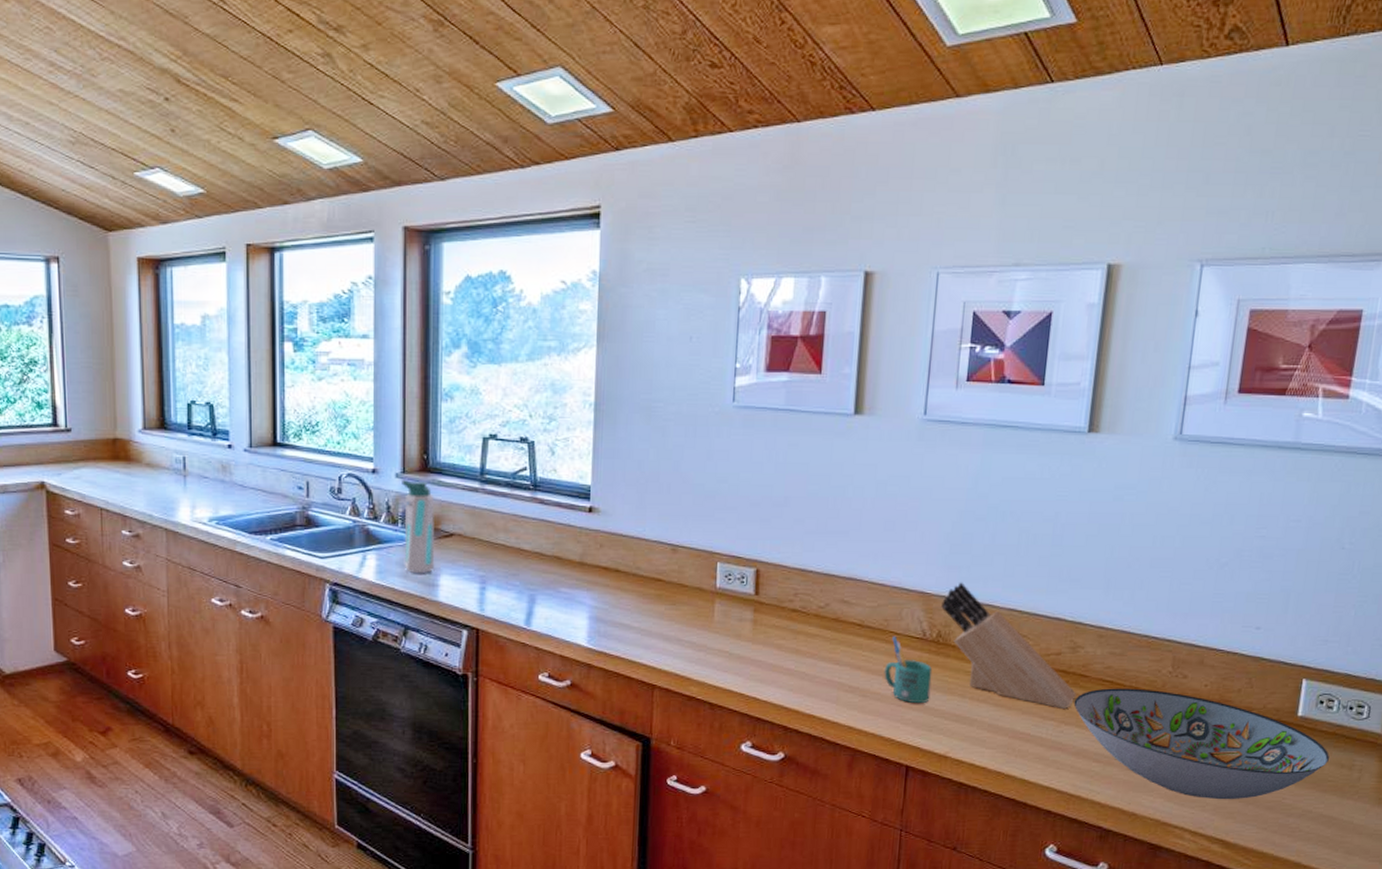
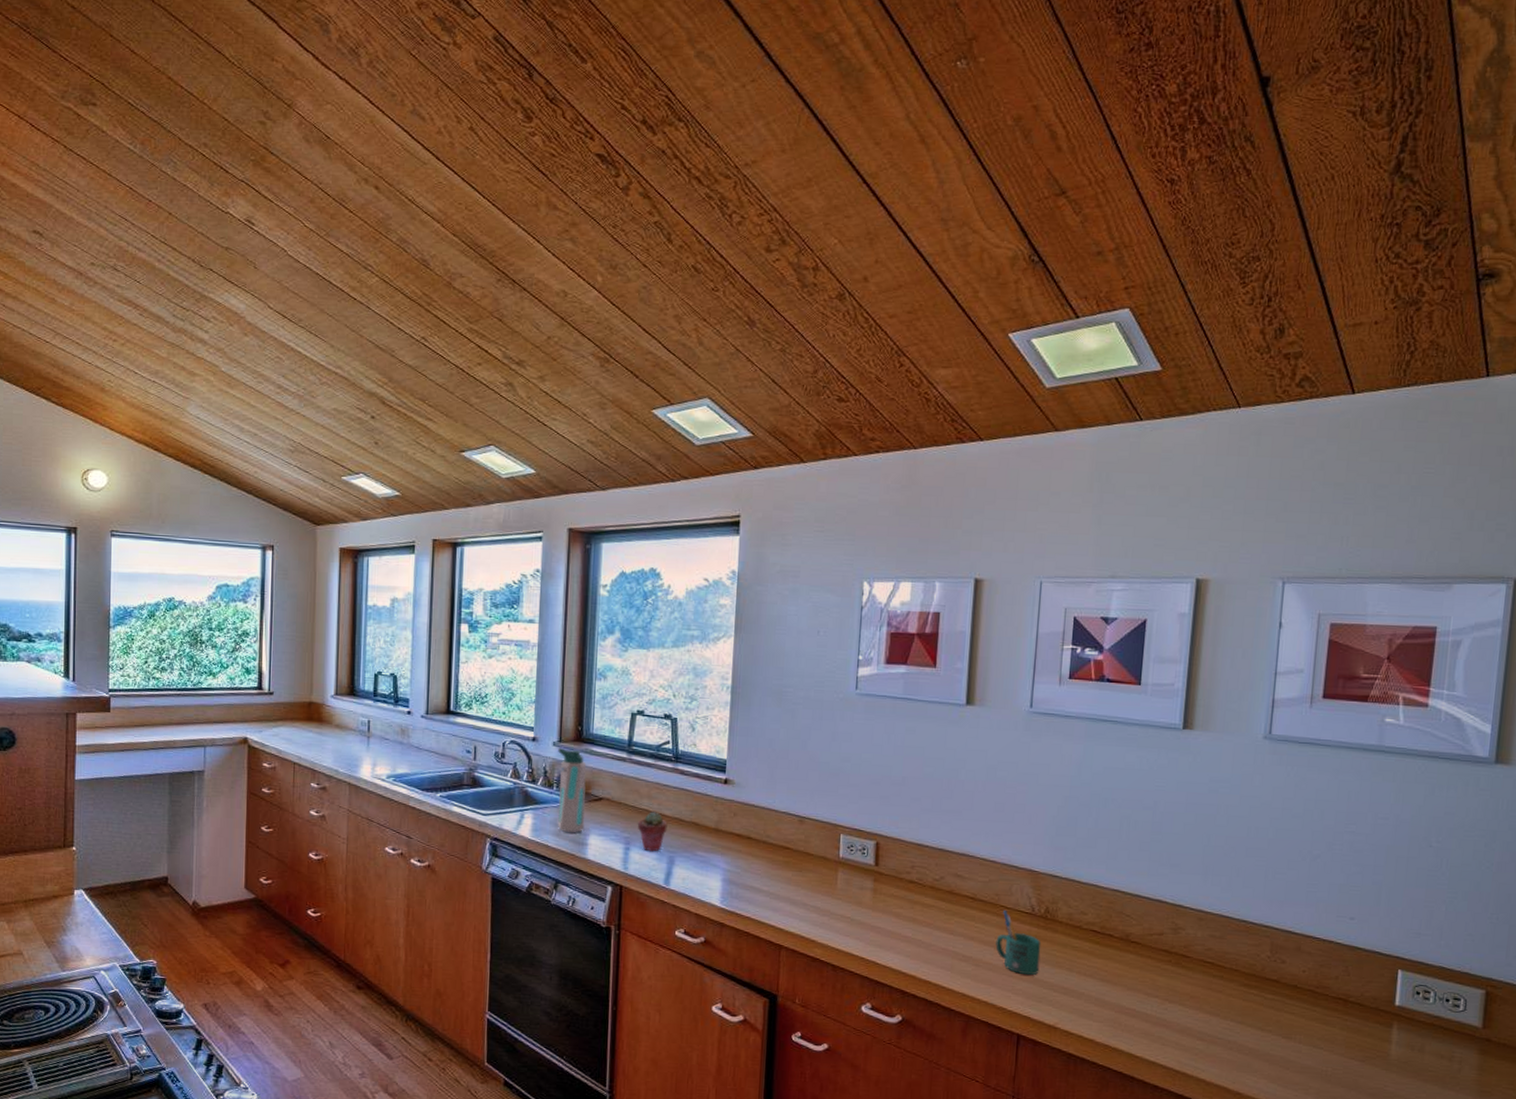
potted succulent: none [493,546,527,591] -> present [637,812,668,852]
knife block: present [941,582,1077,709] -> none [1049,862,1180,987]
decorative bowl: present [1074,688,1330,800] -> none [1177,969,1429,1085]

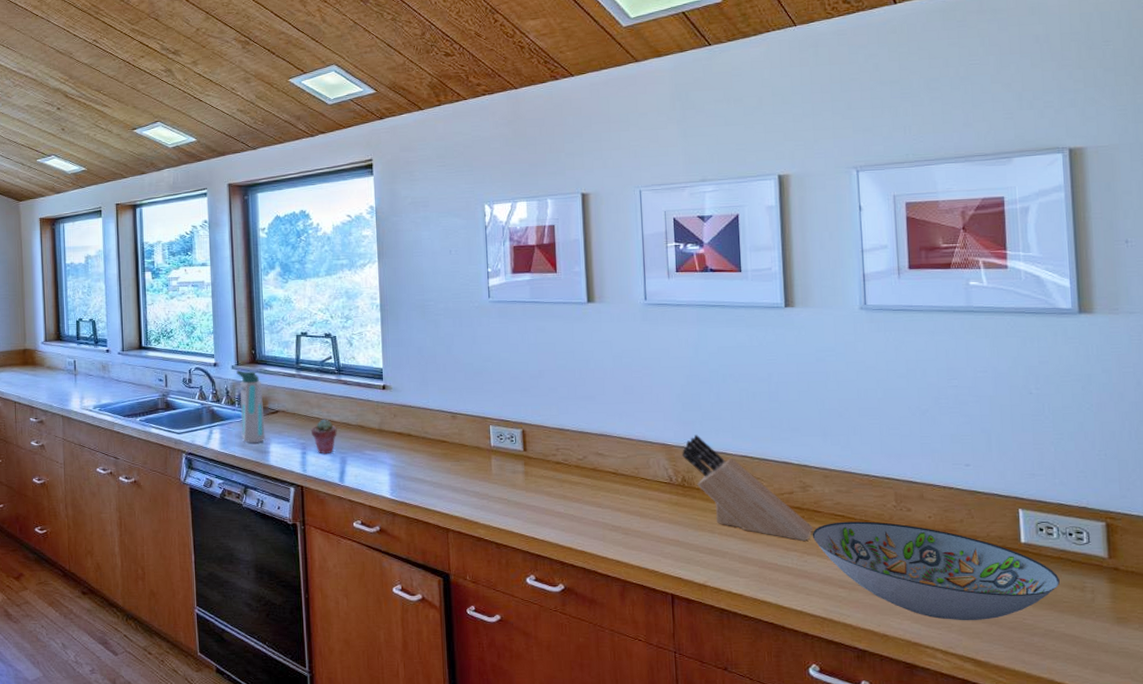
mug: present [995,910,1042,976] -> none [641,481,684,540]
knife block: none [1049,862,1180,987] -> present [682,434,814,541]
decorative bowl: none [1177,969,1429,1085] -> present [812,521,1060,621]

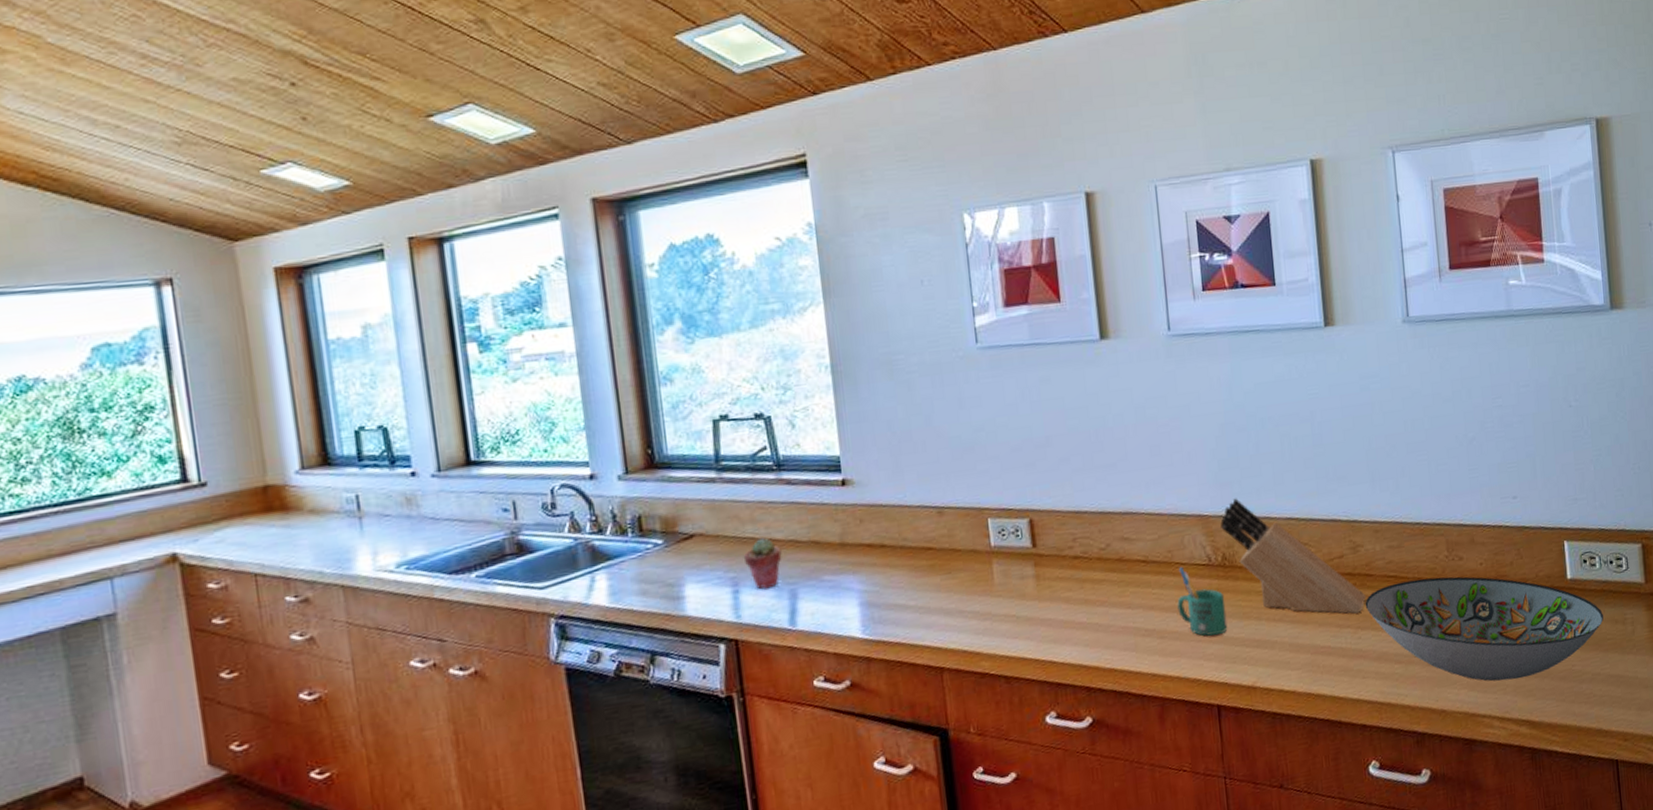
water bottle: present [236,370,266,443] -> none [626,480,677,588]
mug: none [641,481,684,540] -> present [1177,566,1228,636]

